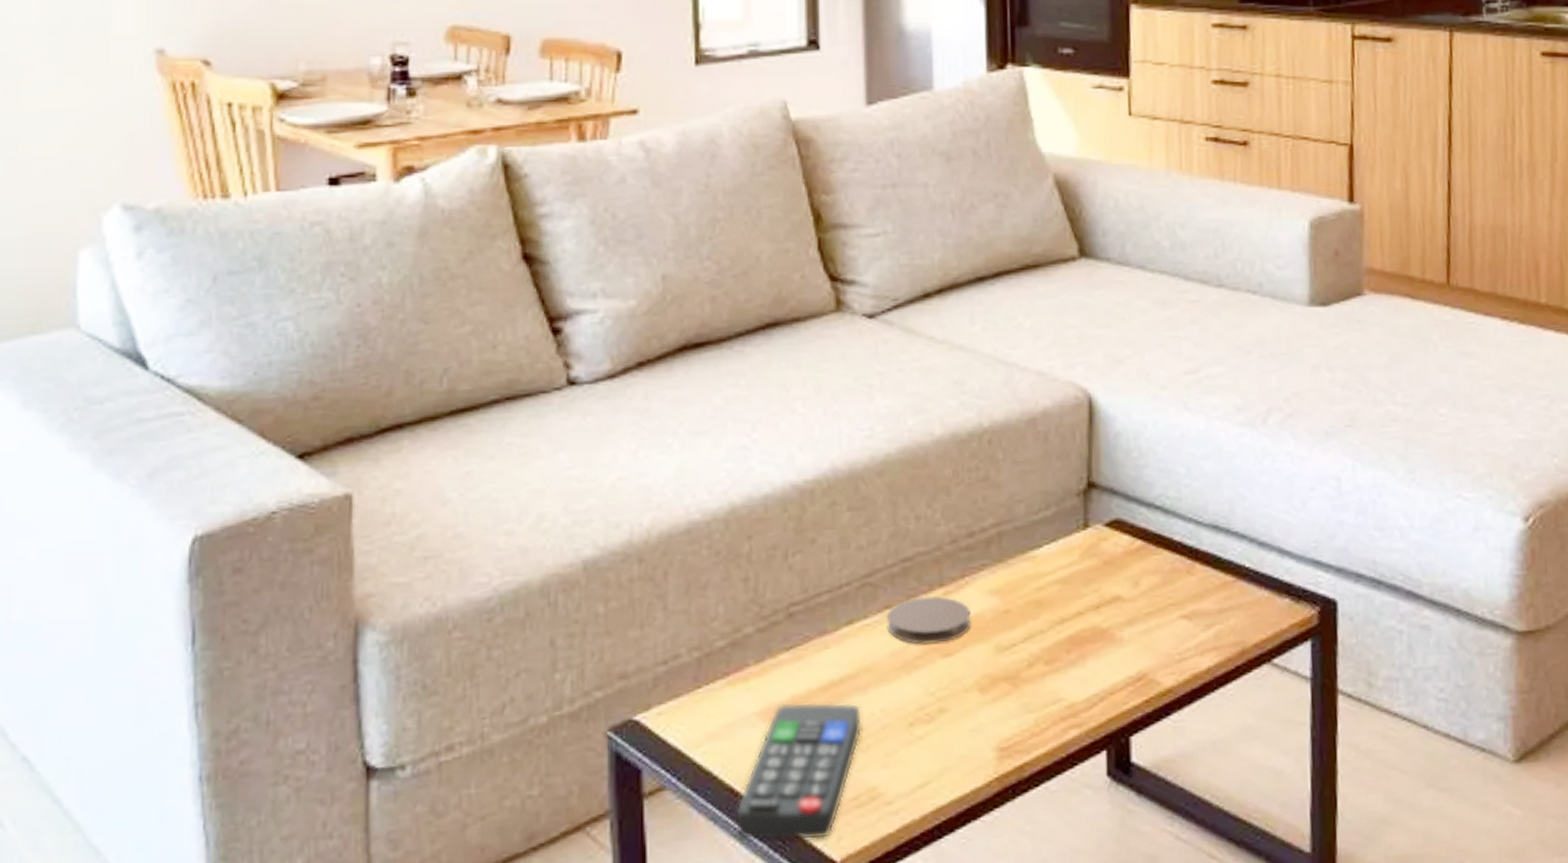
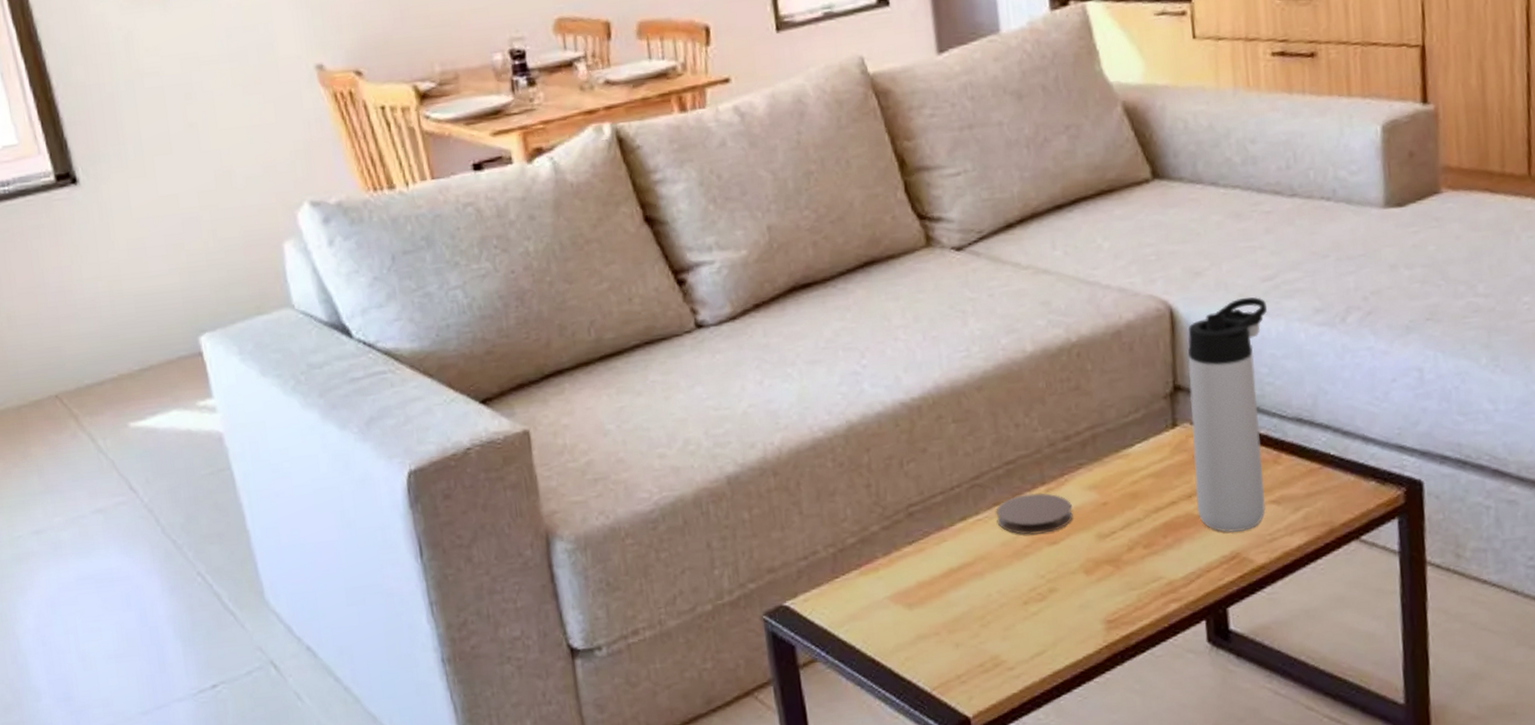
remote control: present [736,702,862,841] -> none [878,586,982,701]
thermos bottle: none [1103,390,1189,651] -> present [1188,297,1268,533]

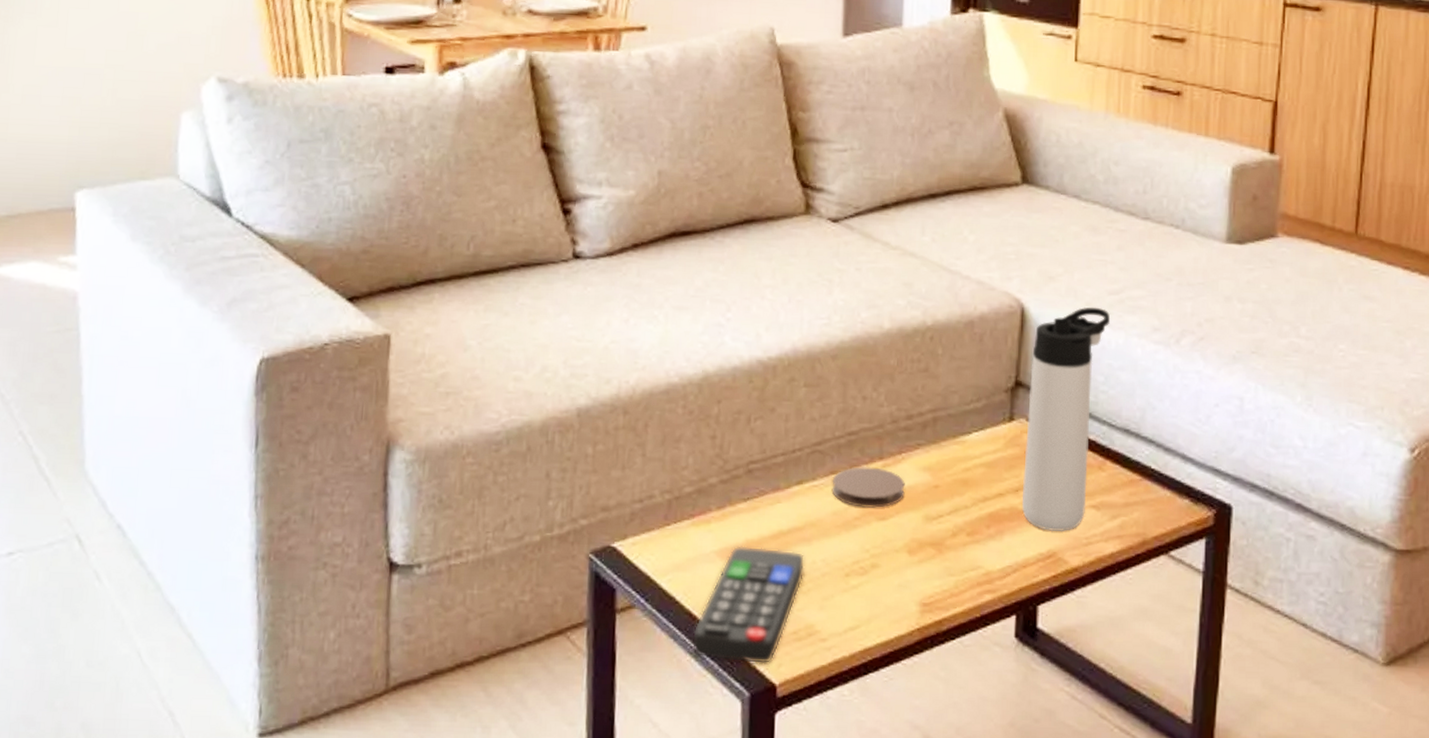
remote control: none [878,586,982,701] -> present [692,546,805,665]

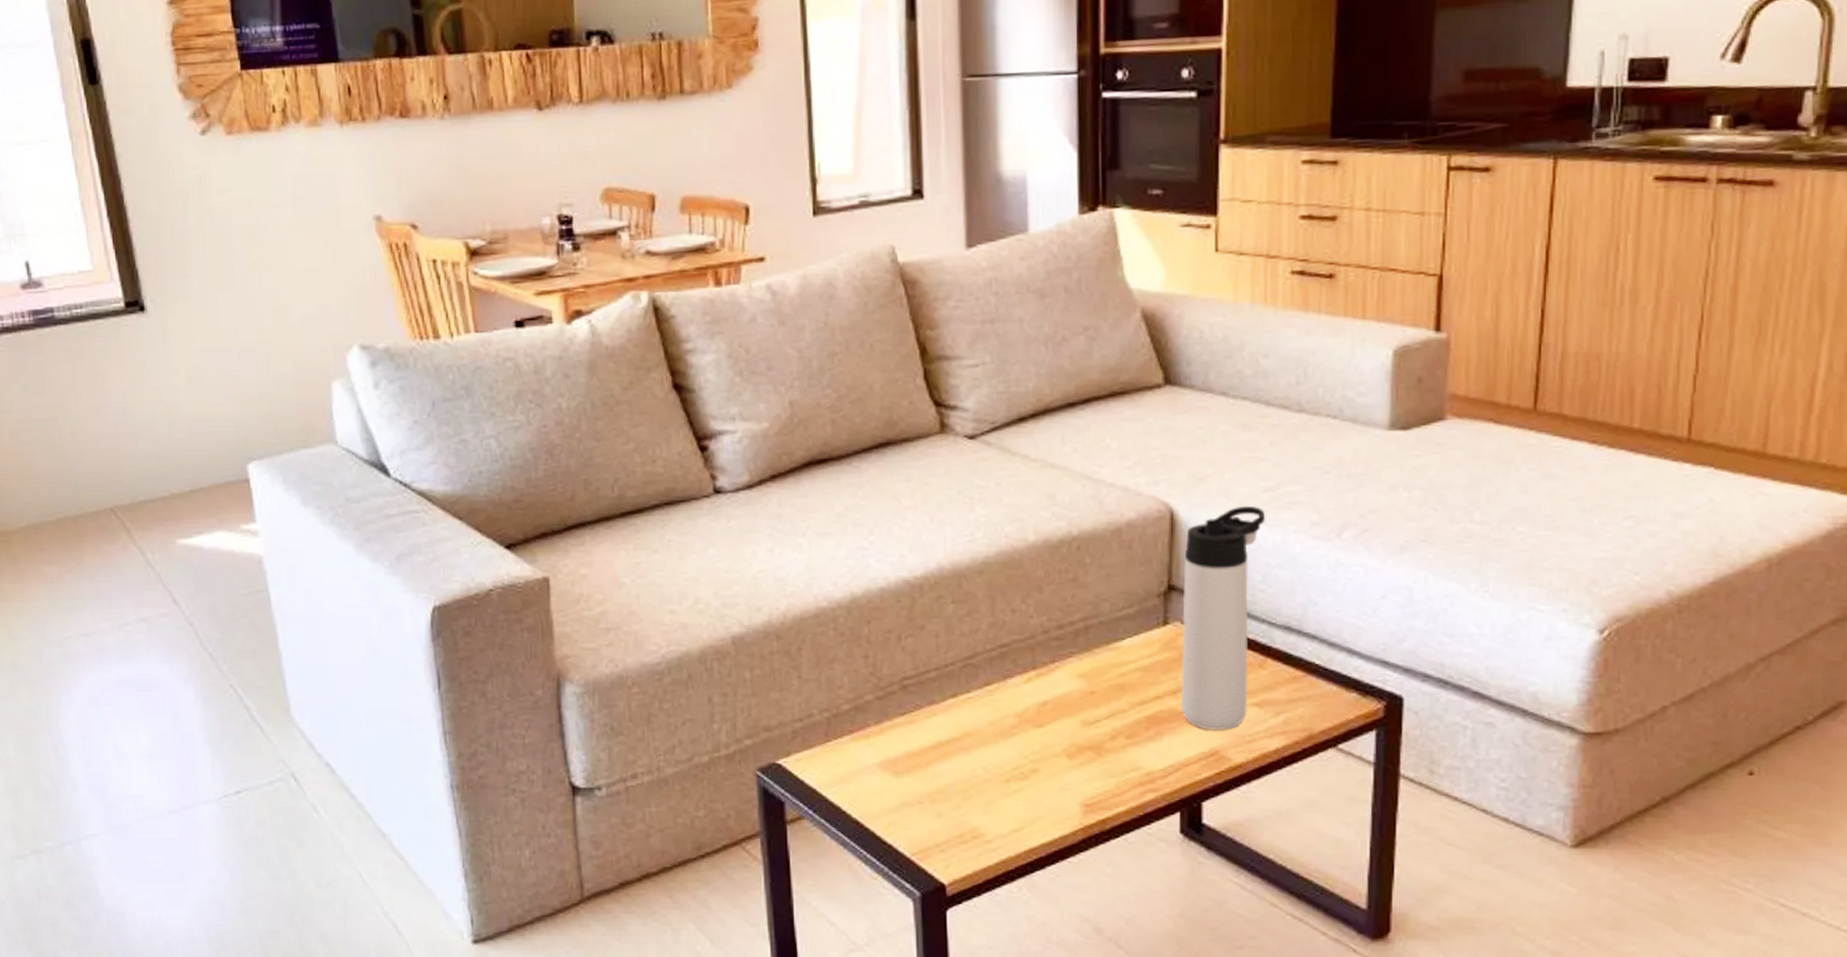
remote control: present [692,546,805,665] -> none [861,757,966,866]
coaster: present [831,467,905,508] -> none [986,677,1060,716]

